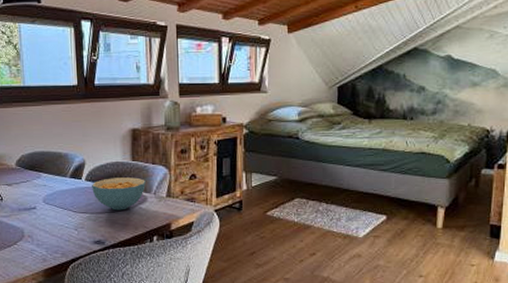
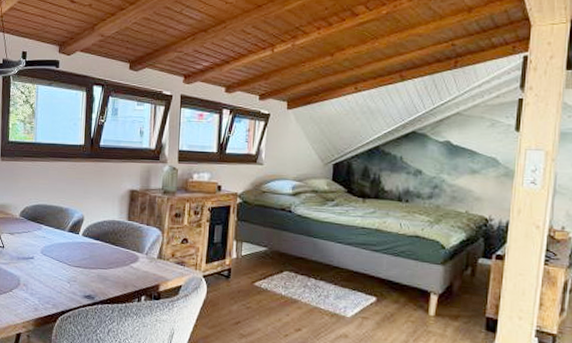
cereal bowl: present [92,177,146,211] -> none [87,235,139,268]

